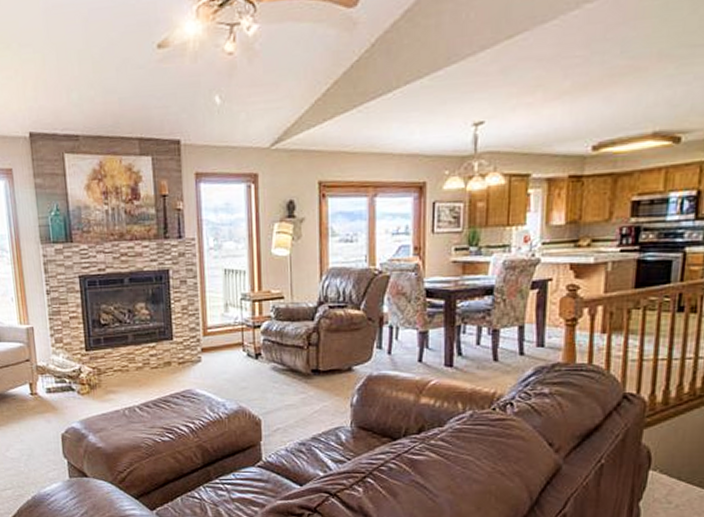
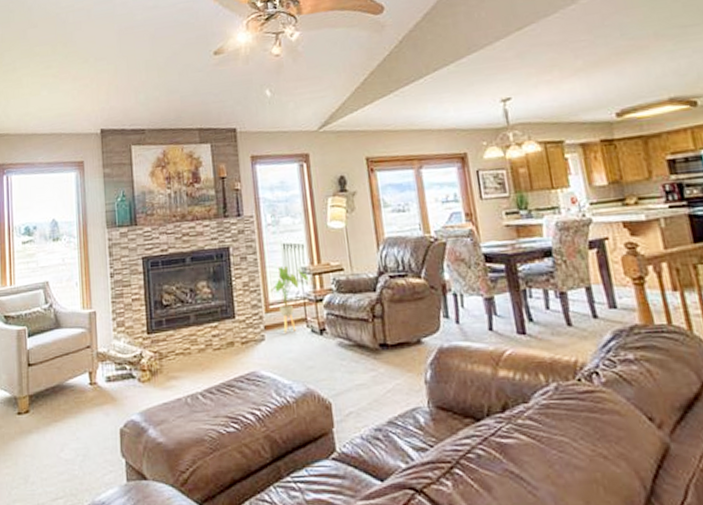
house plant: none [208,292,248,356] -> present [269,266,309,333]

